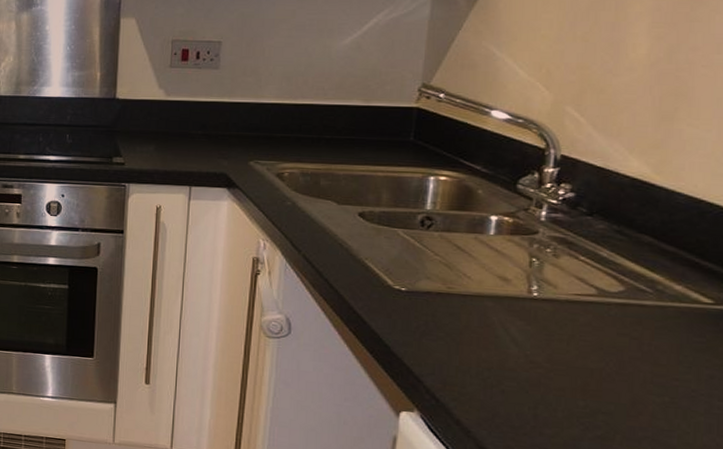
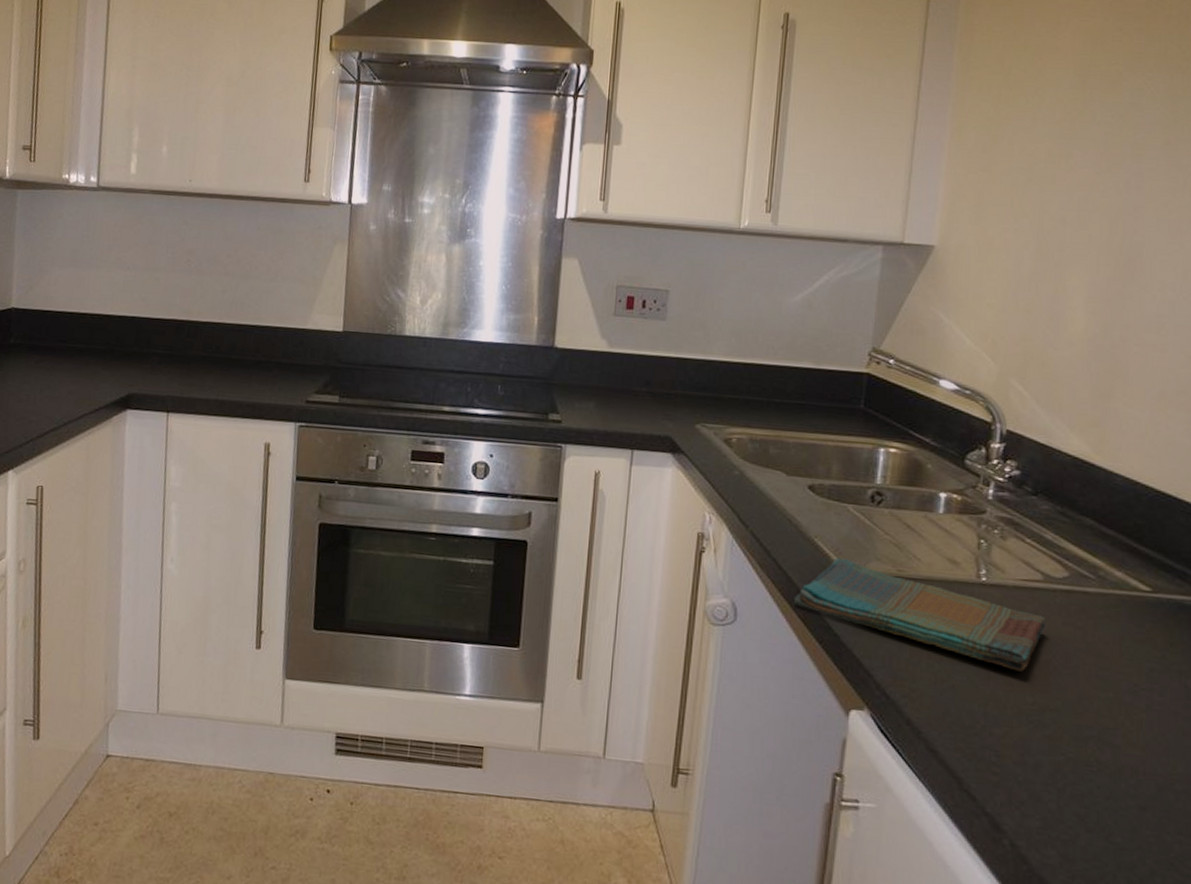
dish towel: none [345,277,600,378] -> present [793,557,1046,672]

